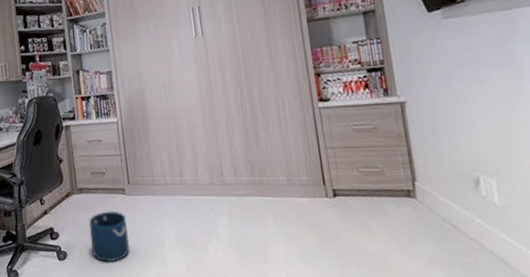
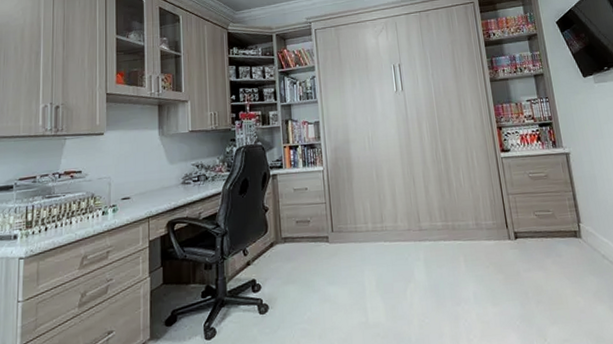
bucket: present [89,211,129,263] -> none [292,259,331,314]

